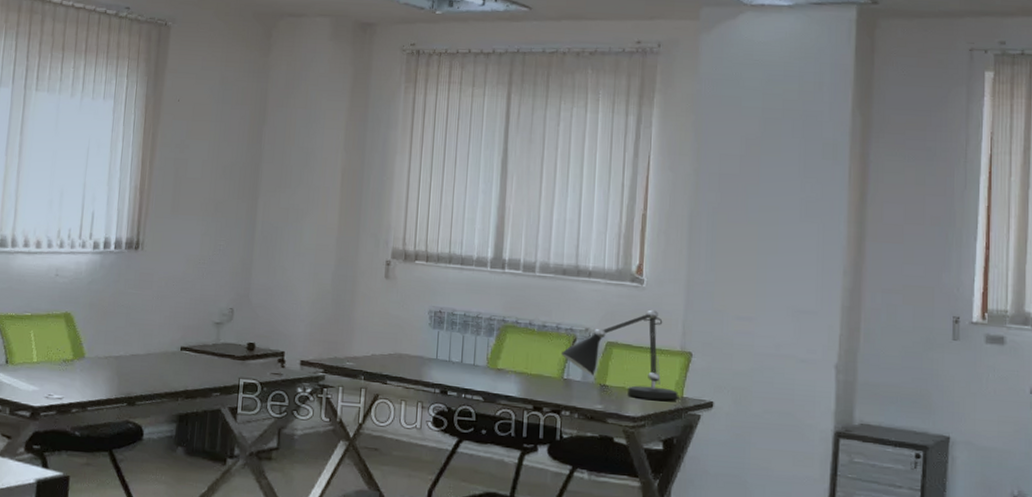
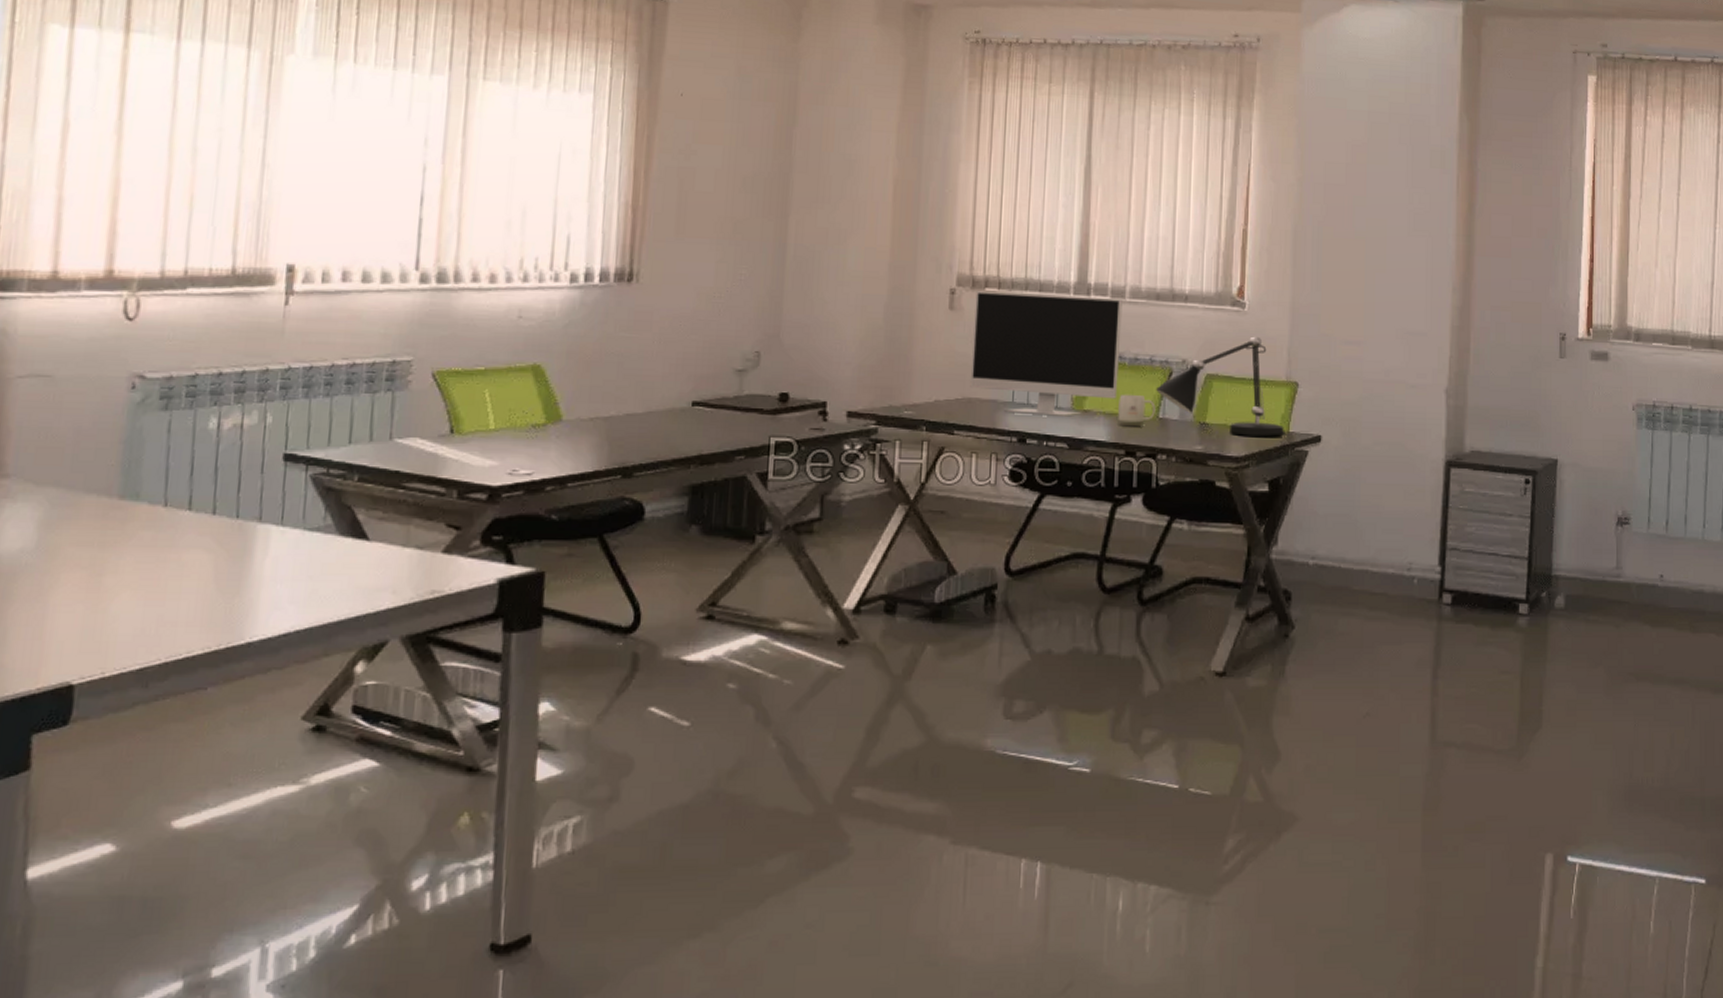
computer monitor: none [401,263,533,374] -> present [970,291,1123,418]
mug: none [527,356,561,386] -> present [1118,394,1156,427]

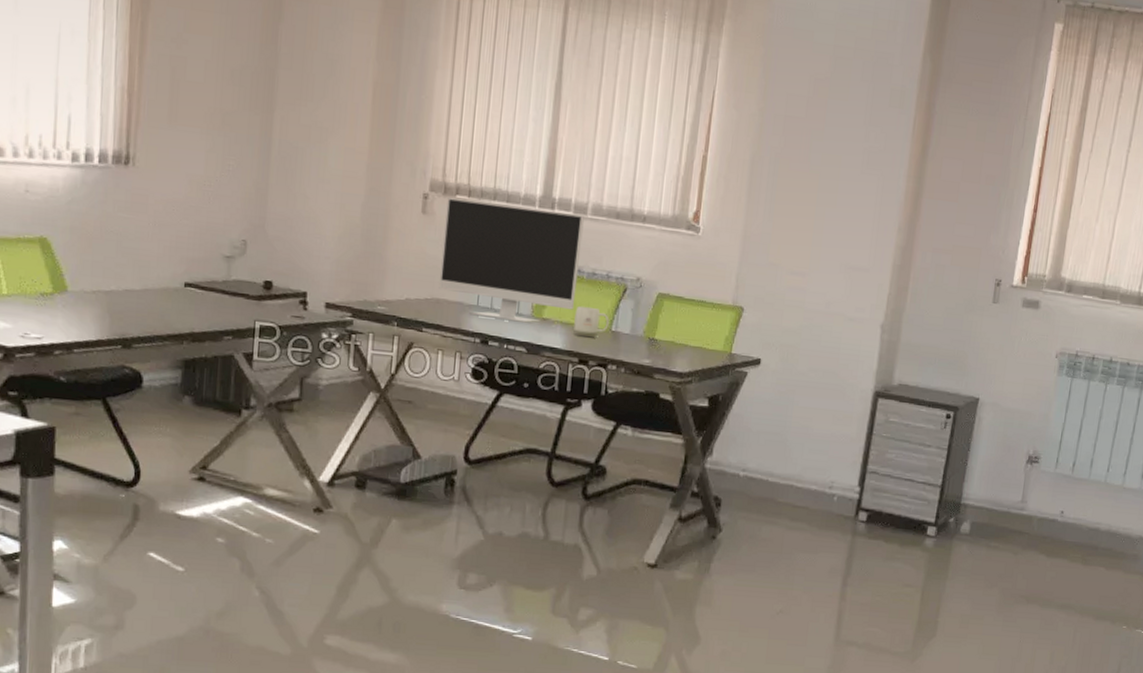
desk lamp: present [1156,336,1285,438] -> none [611,260,728,358]

